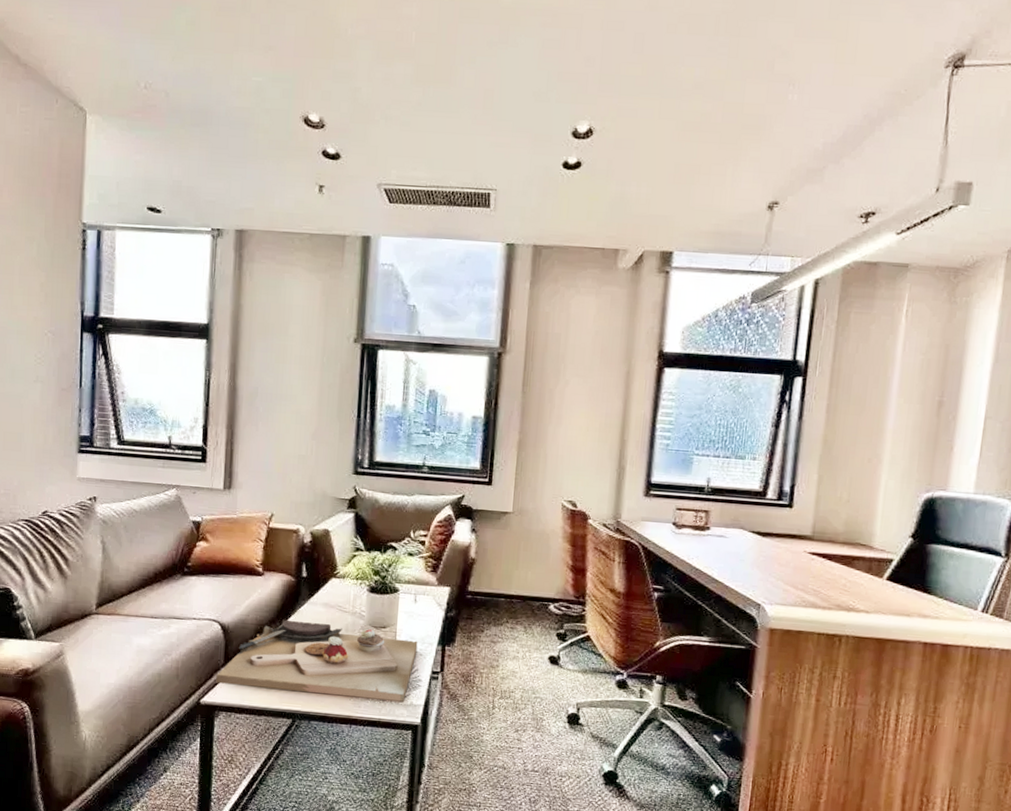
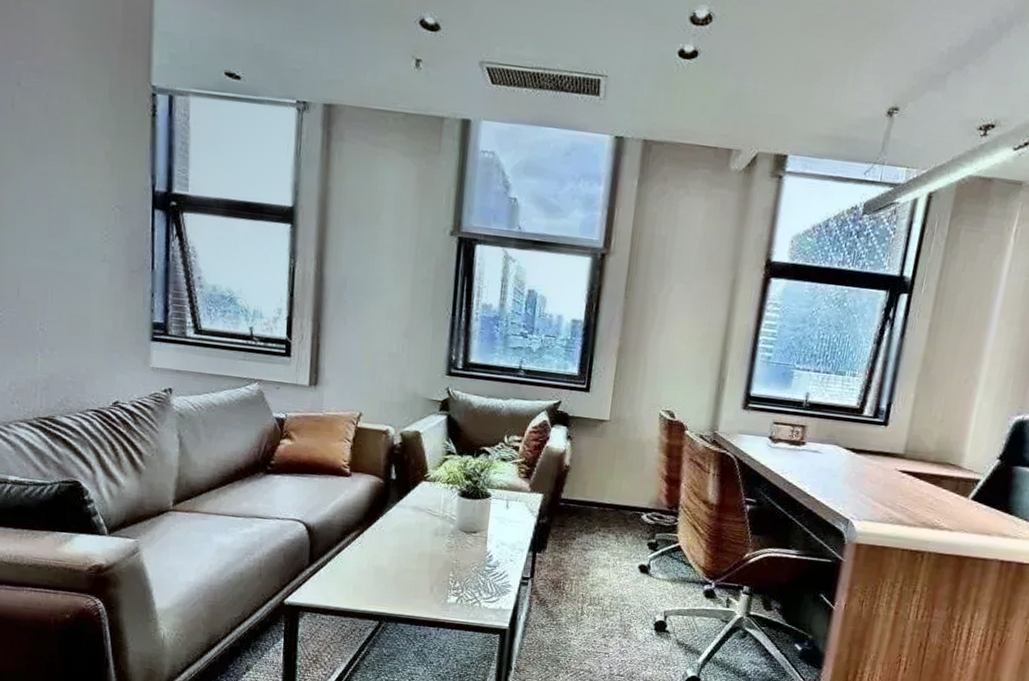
decorative tray: present [216,619,418,702] -> none [300,521,509,606]

